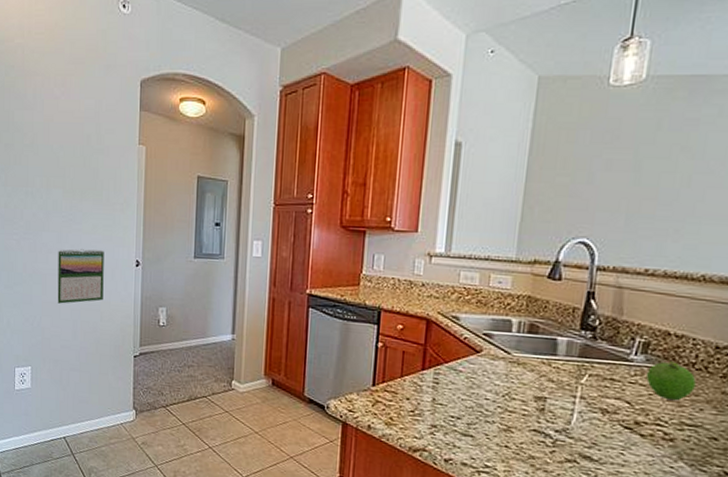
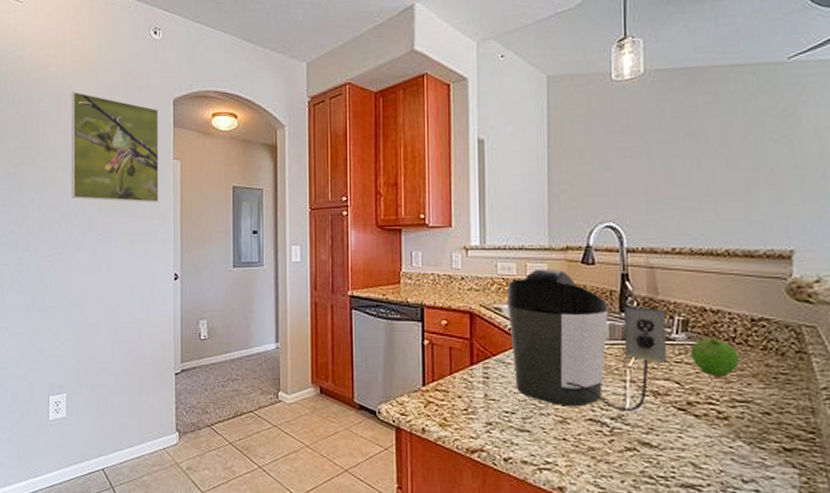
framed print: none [36,66,125,189] -> present [71,91,159,203]
calendar: present [57,249,104,304] -> none [94,266,142,324]
coffee maker: none [464,280,627,427] -> present [506,268,666,412]

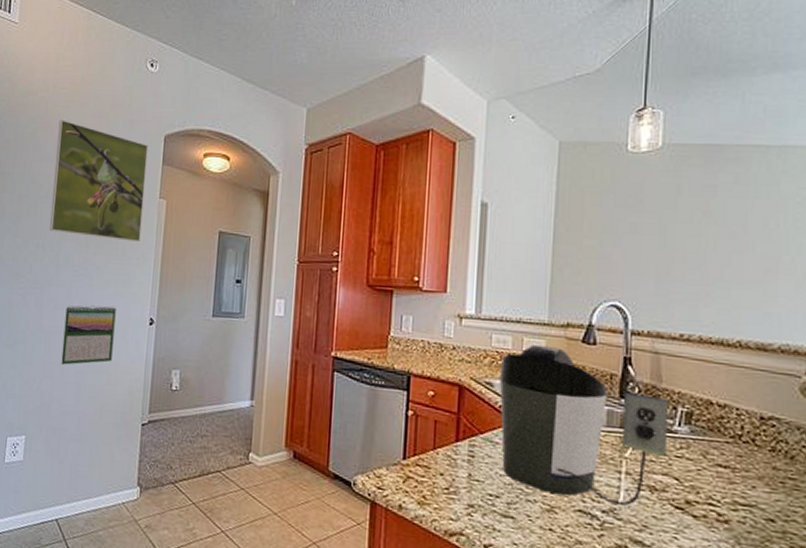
calendar: none [94,266,142,324] -> present [61,305,116,365]
fruit: present [691,336,739,376] -> none [693,431,745,476]

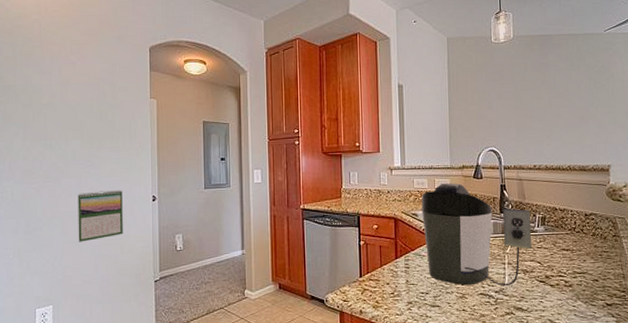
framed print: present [50,119,149,243] -> none [53,38,137,136]

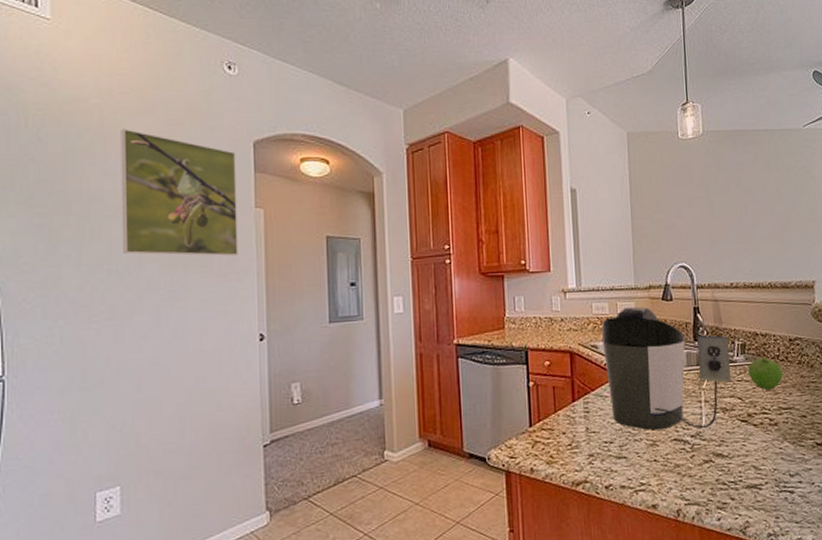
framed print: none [53,38,137,136] -> present [120,128,238,257]
calendar: present [78,190,123,242] -> none [156,328,220,399]
fruit: none [547,227,578,256] -> present [748,356,783,389]

